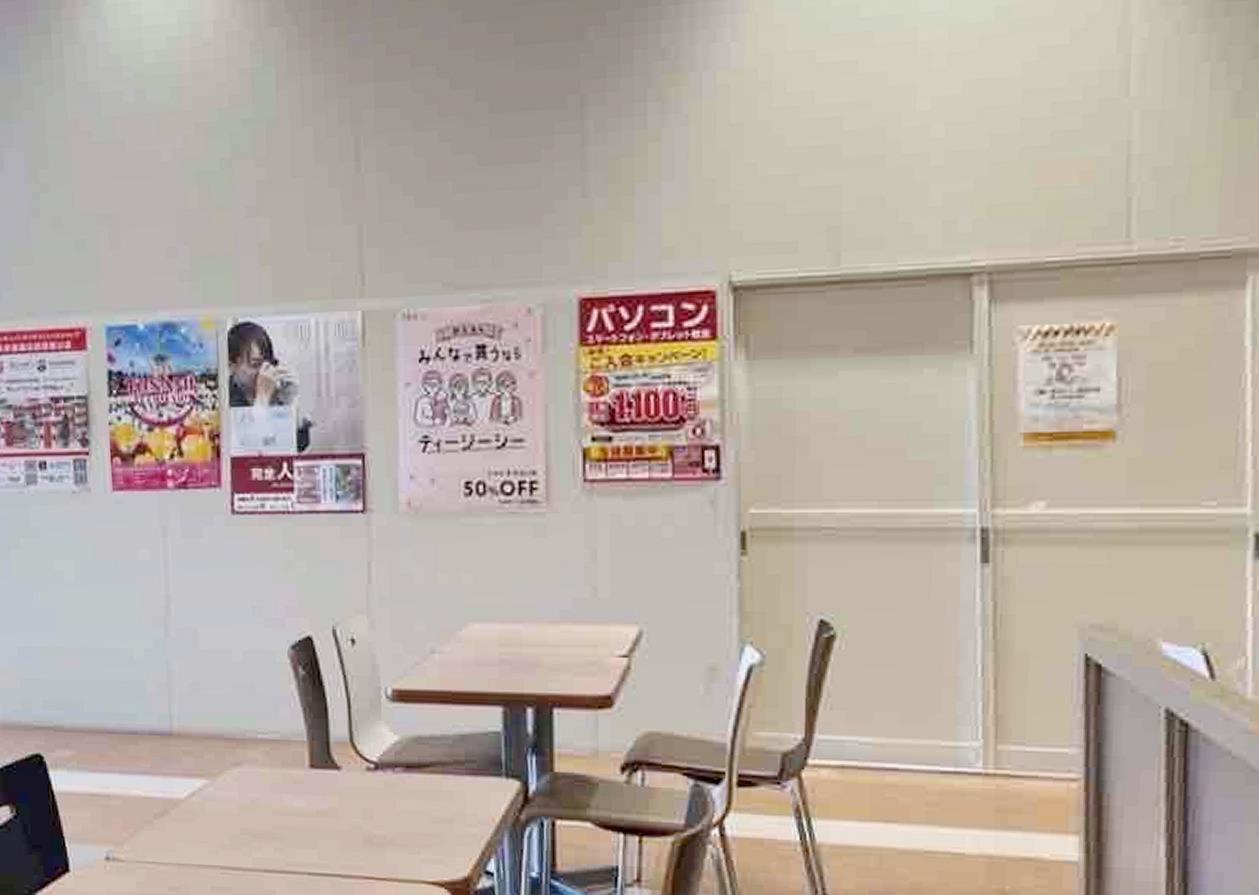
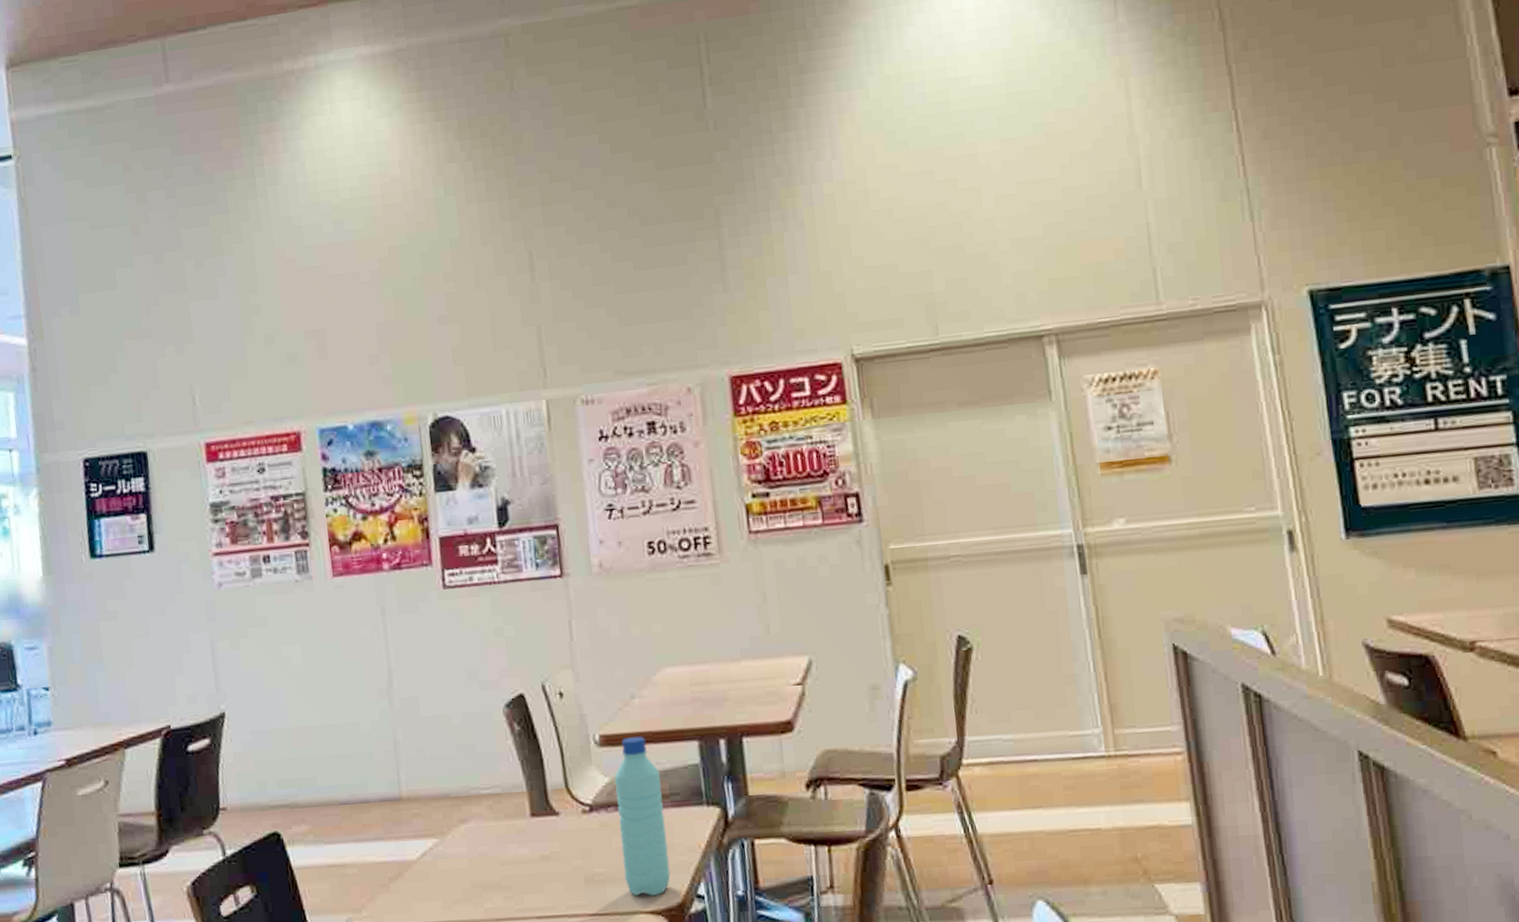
water bottle: none [405,695,458,866] -> present [614,736,671,896]

